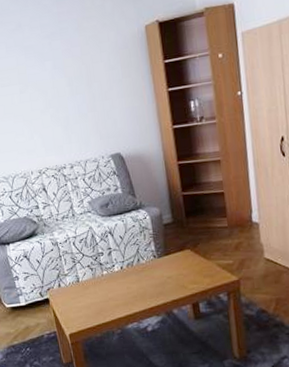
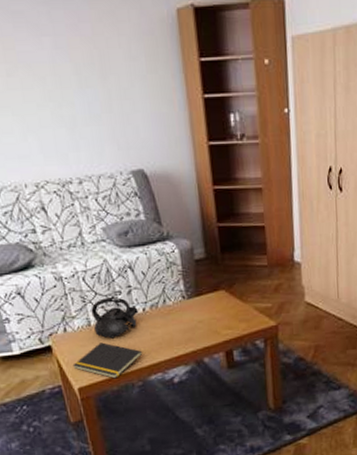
notepad: none [65,296,121,327] -> present [72,342,143,379]
teapot: none [79,257,117,293] -> present [91,297,139,339]

